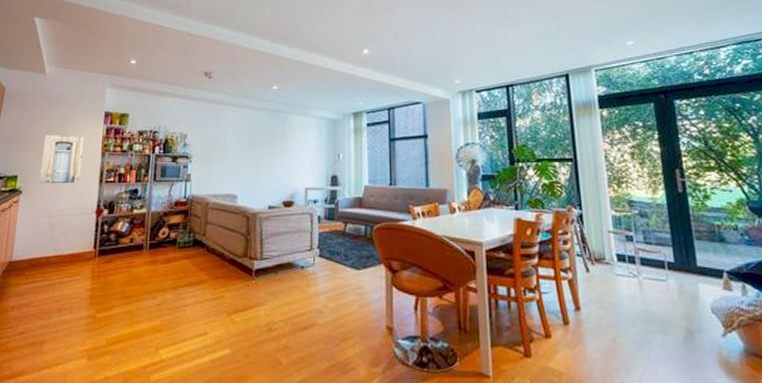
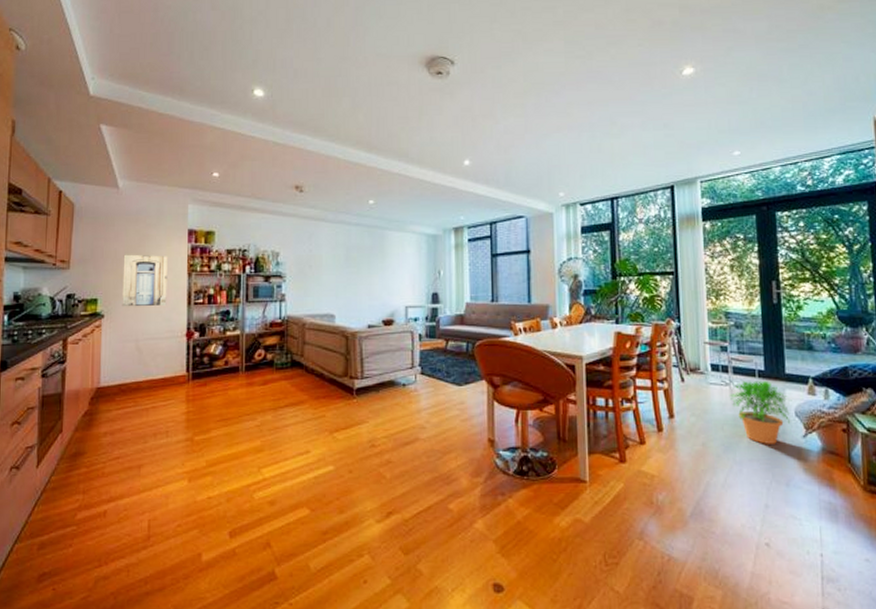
potted plant: none [638,273,707,343] -> present [729,380,792,444]

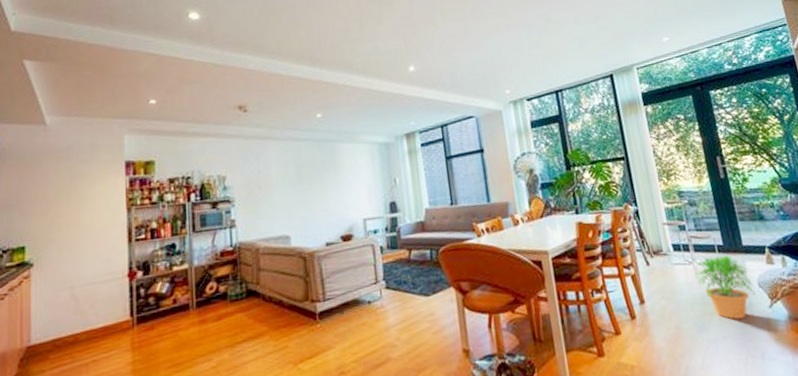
wall art: present [122,254,168,307] -> none [53,192,105,253]

